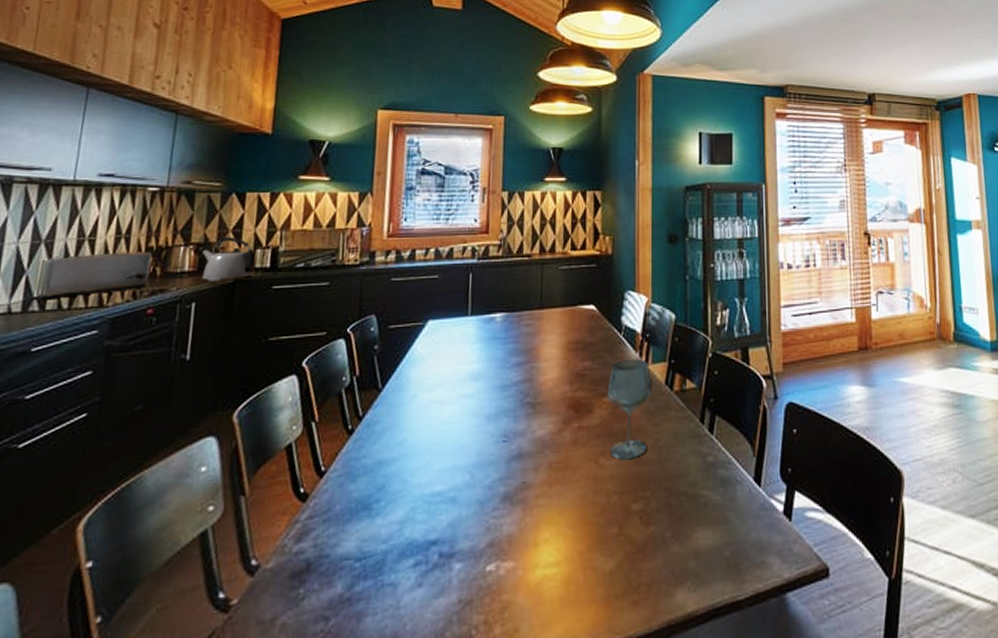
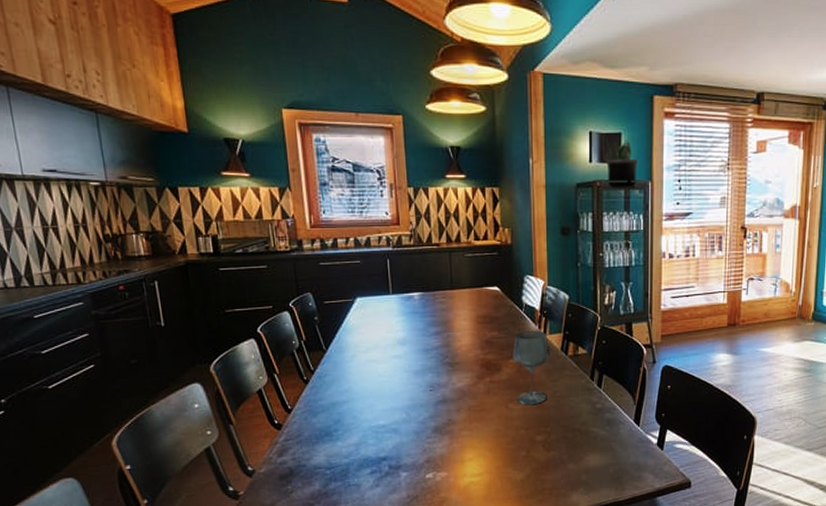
toaster: present [30,252,153,300] -> none [19,238,113,278]
kettle: present [201,236,256,282] -> none [151,226,201,264]
planter: none [715,138,750,190] -> present [605,137,638,187]

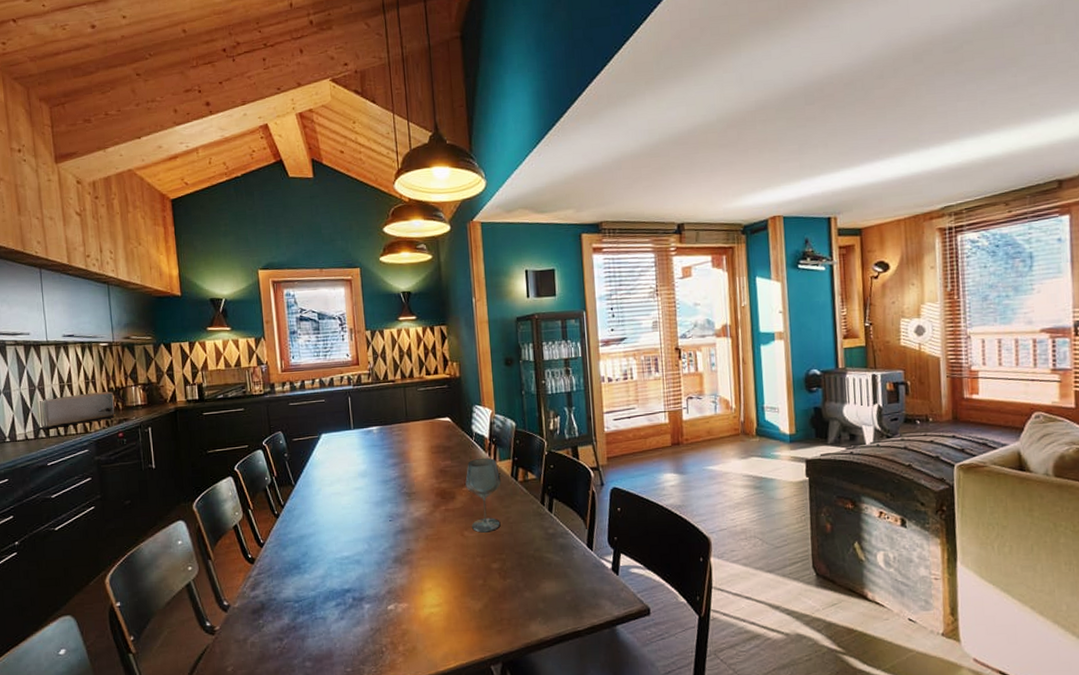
toaster: none [19,238,113,278] -> present [38,391,115,430]
planter: present [605,137,638,187] -> none [540,273,572,319]

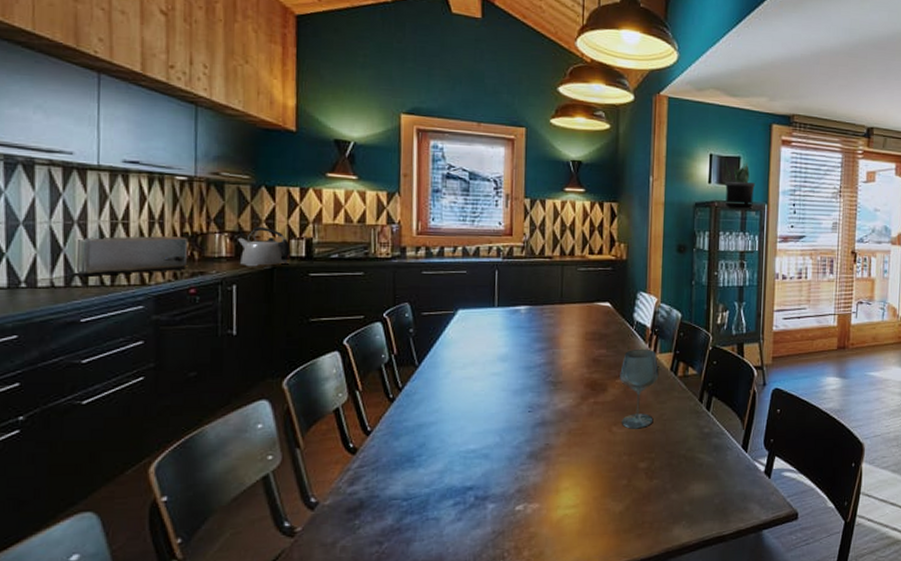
kettle: none [147,377,188,412] -> present [237,226,291,267]
planter: none [540,273,572,319] -> present [725,160,755,209]

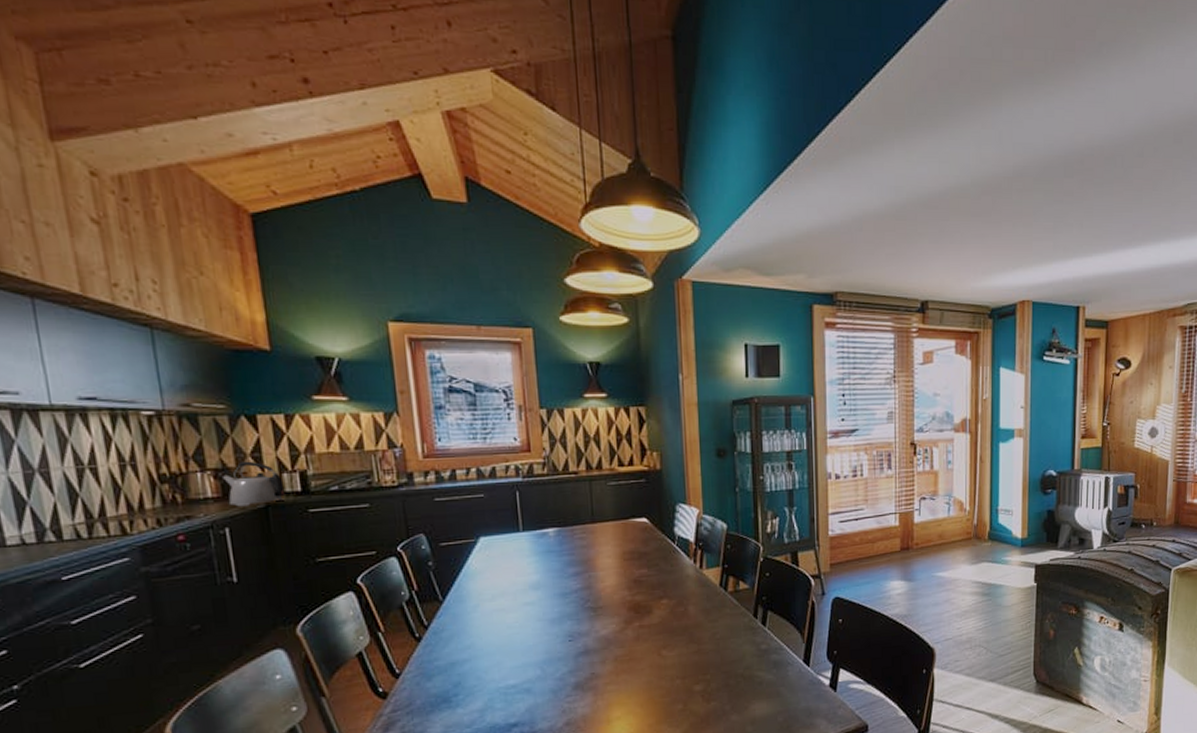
toaster: present [72,236,189,277] -> none [43,479,170,531]
wine glass: present [620,348,659,429] -> none [665,565,708,651]
planter: present [725,160,755,209] -> none [762,349,798,404]

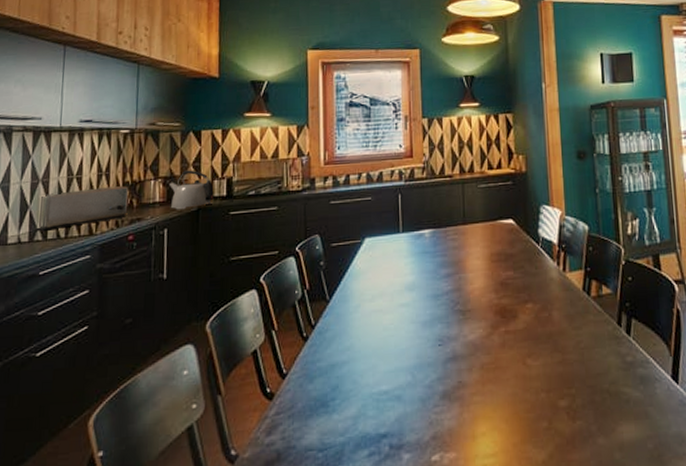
toaster: none [43,479,170,531] -> present [35,186,129,231]

